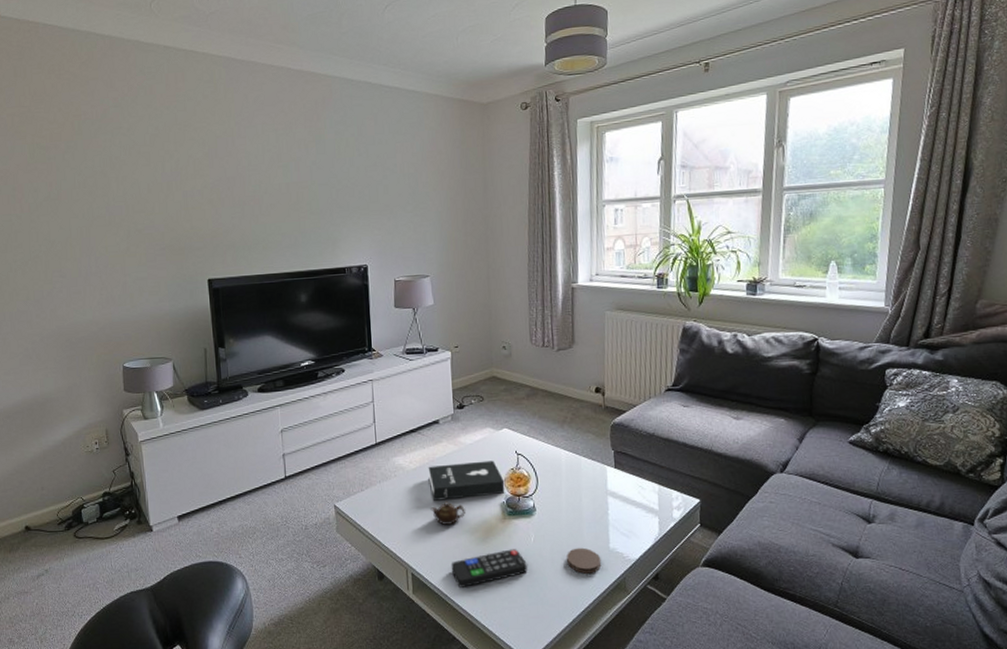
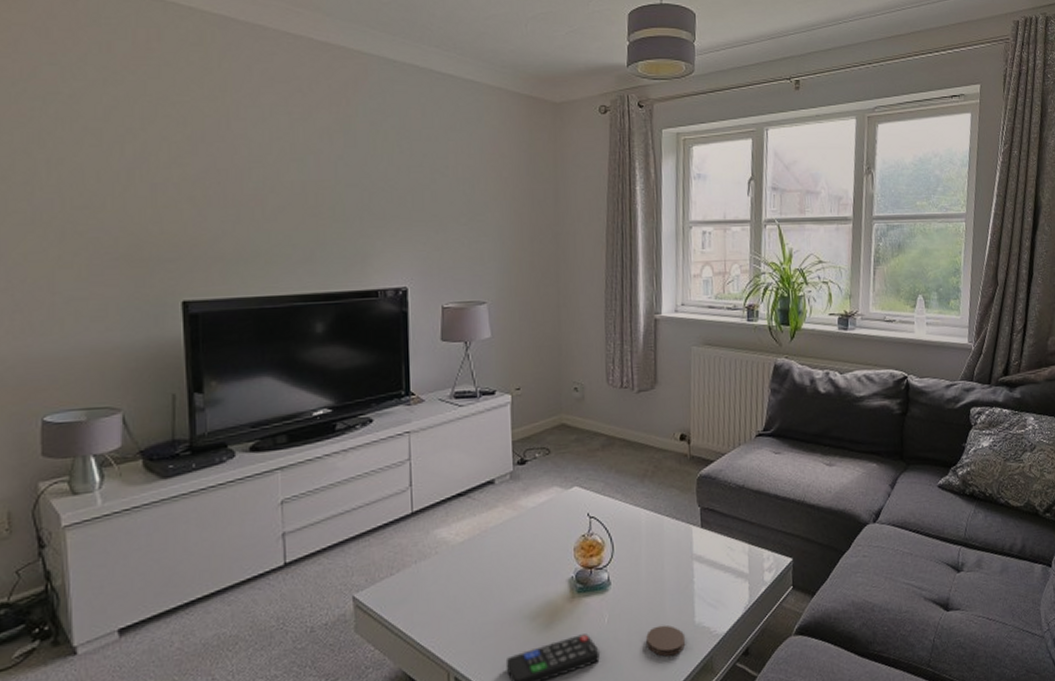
booklet: present [428,460,505,501] -> none [479,526,574,581]
teapot: present [430,501,465,526] -> none [481,581,525,613]

